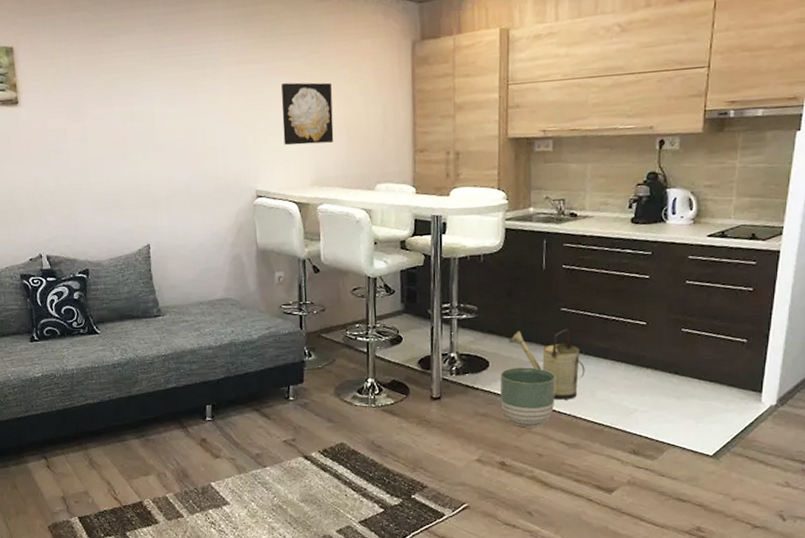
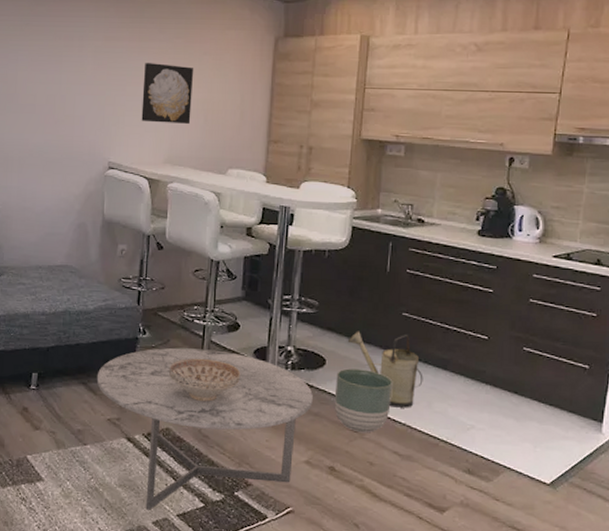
coffee table: none [268,364,479,520] -> present [96,347,313,510]
decorative bowl: none [337,373,408,414] -> present [168,358,241,402]

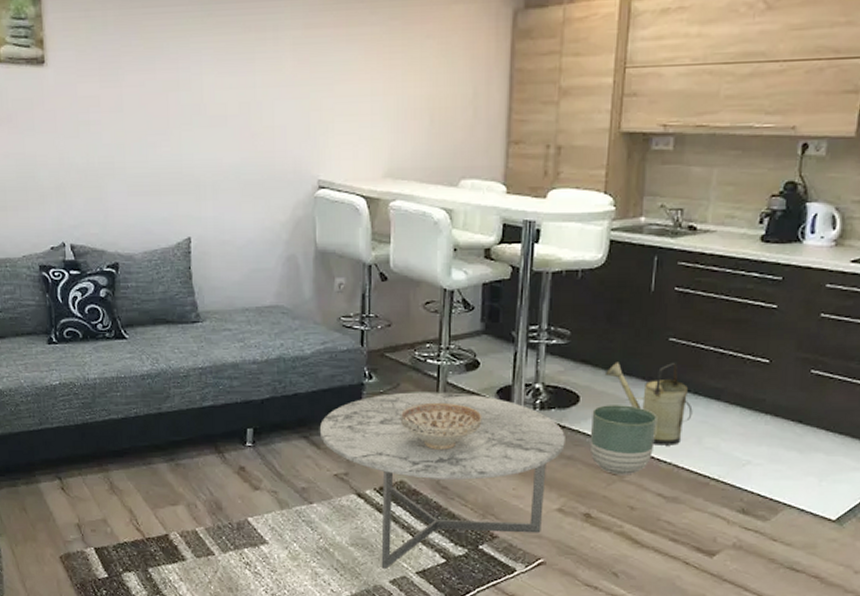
wall art: present [141,63,194,124] -> none [354,53,415,129]

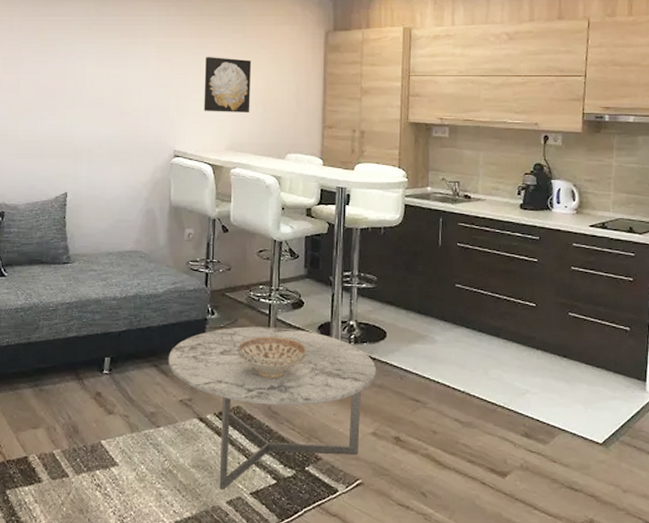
wall art: none [354,53,415,129] -> present [204,57,252,112]
planter: present [589,405,658,476] -> none [396,340,451,402]
watering can: present [604,362,693,445] -> none [406,303,479,376]

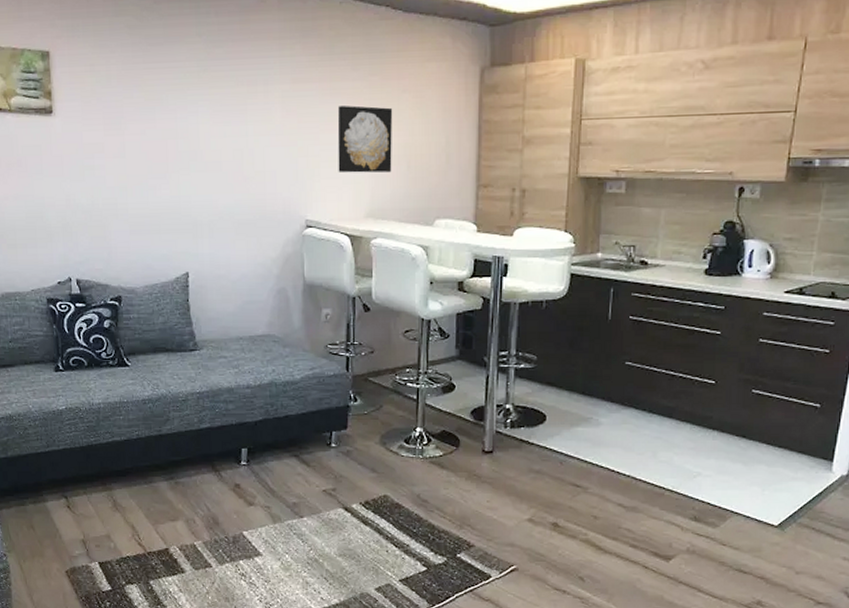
coffee table: present [168,326,376,490] -> none [308,413,534,577]
decorative bowl: present [237,336,307,378] -> none [383,422,458,466]

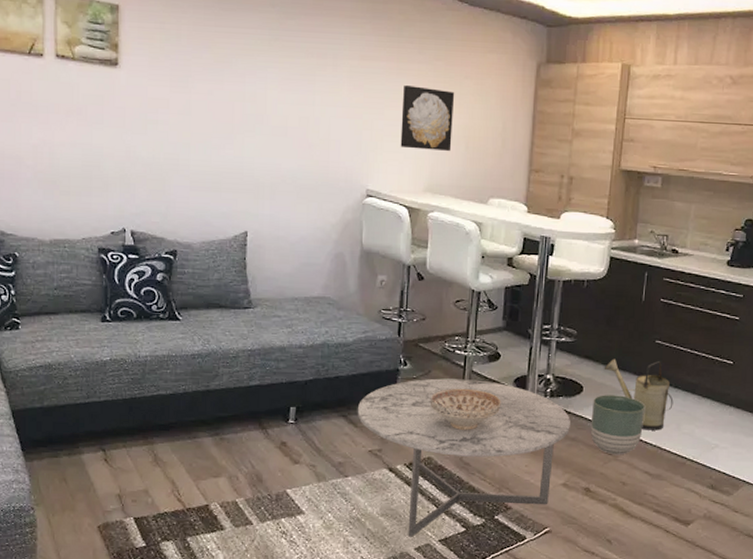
coffee table: none [308,413,534,577] -> present [357,378,570,537]
decorative bowl: none [383,422,458,466] -> present [430,388,501,430]
planter: none [556,423,617,487] -> present [590,395,646,455]
watering can: none [568,384,648,460] -> present [604,358,674,431]

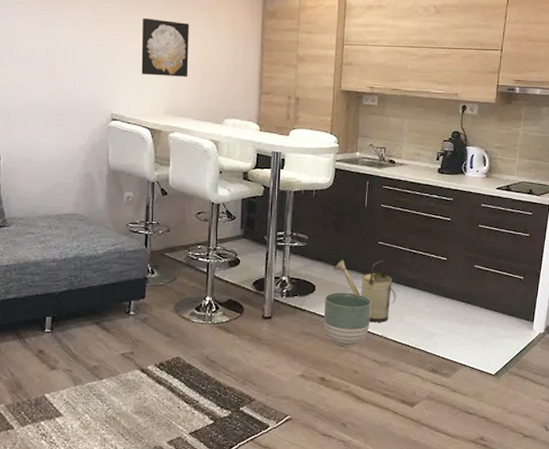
coffee table: present [357,378,570,537] -> none [109,284,305,432]
decorative bowl: present [430,388,501,430] -> none [176,292,242,331]

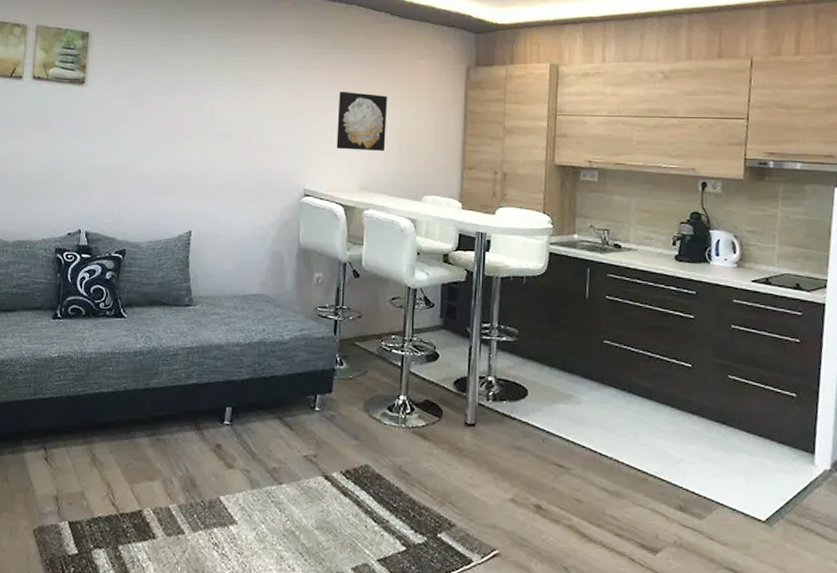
planter: present [323,292,372,347] -> none [538,399,598,468]
watering can: present [333,259,396,323] -> none [549,360,628,441]

